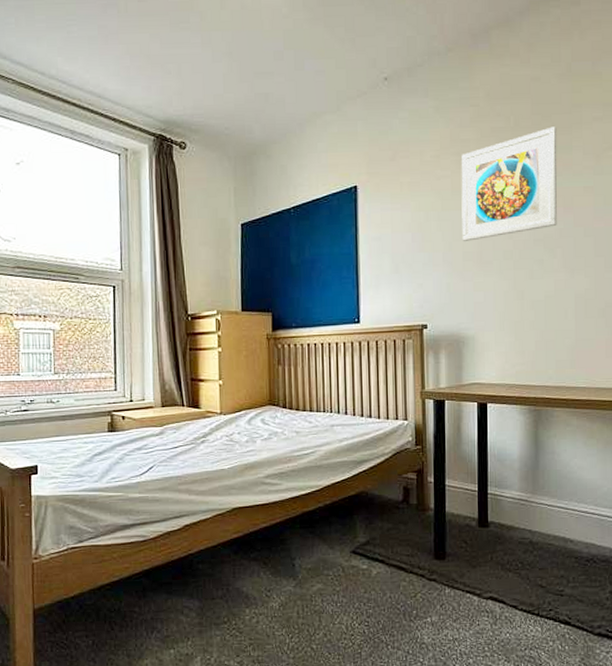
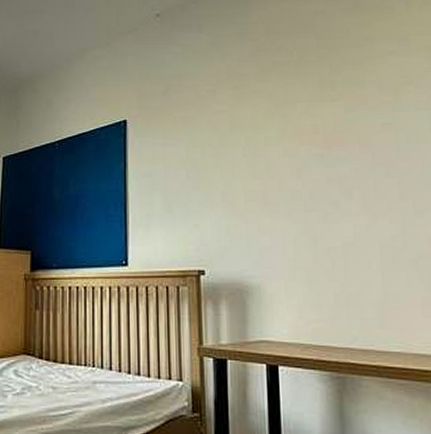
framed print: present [461,126,557,241] -> none [240,61,353,179]

